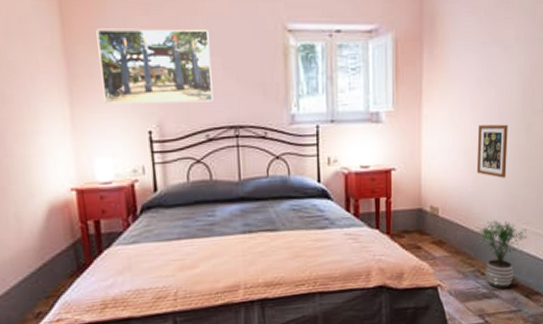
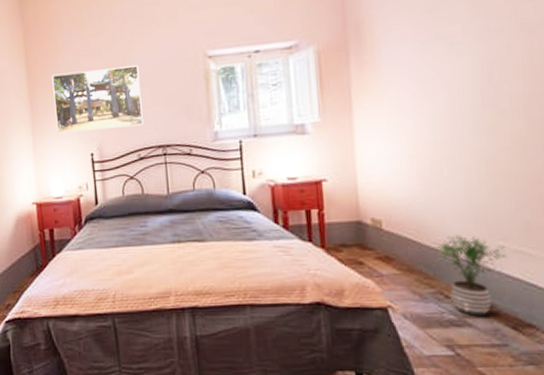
picture frame: present [476,124,508,178] -> none [425,127,468,187]

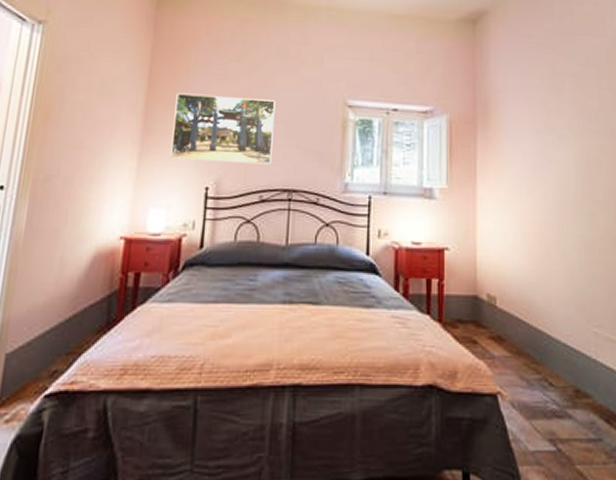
potted plant: present [433,235,507,317] -> none [540,318,601,408]

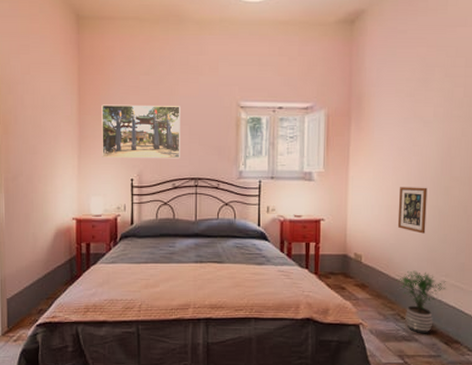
picture frame: none [536,211,570,271] -> present [397,187,428,234]
potted plant: none [540,318,601,408] -> present [396,270,447,334]

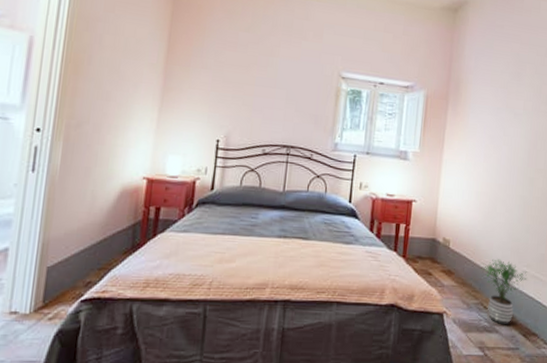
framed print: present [101,104,180,159] -> none [187,56,279,124]
picture frame: present [397,187,428,234] -> none [485,174,515,223]

